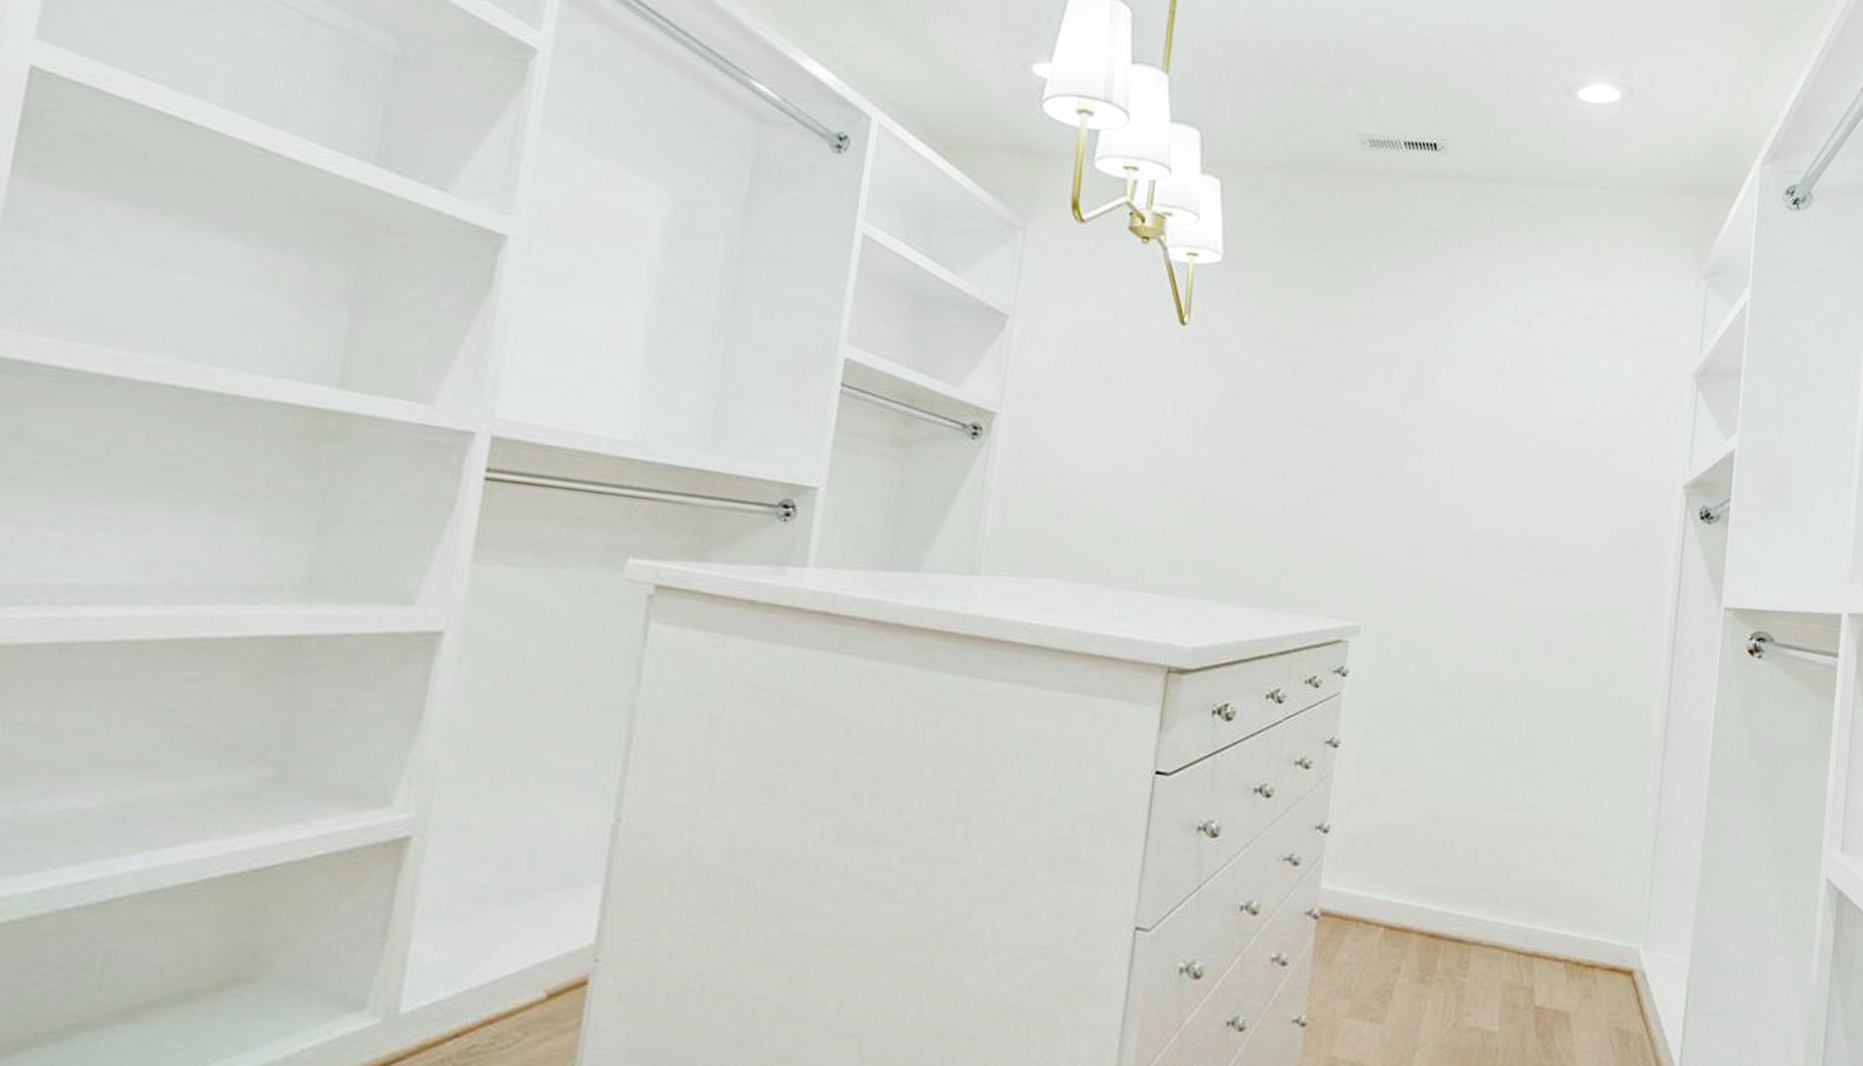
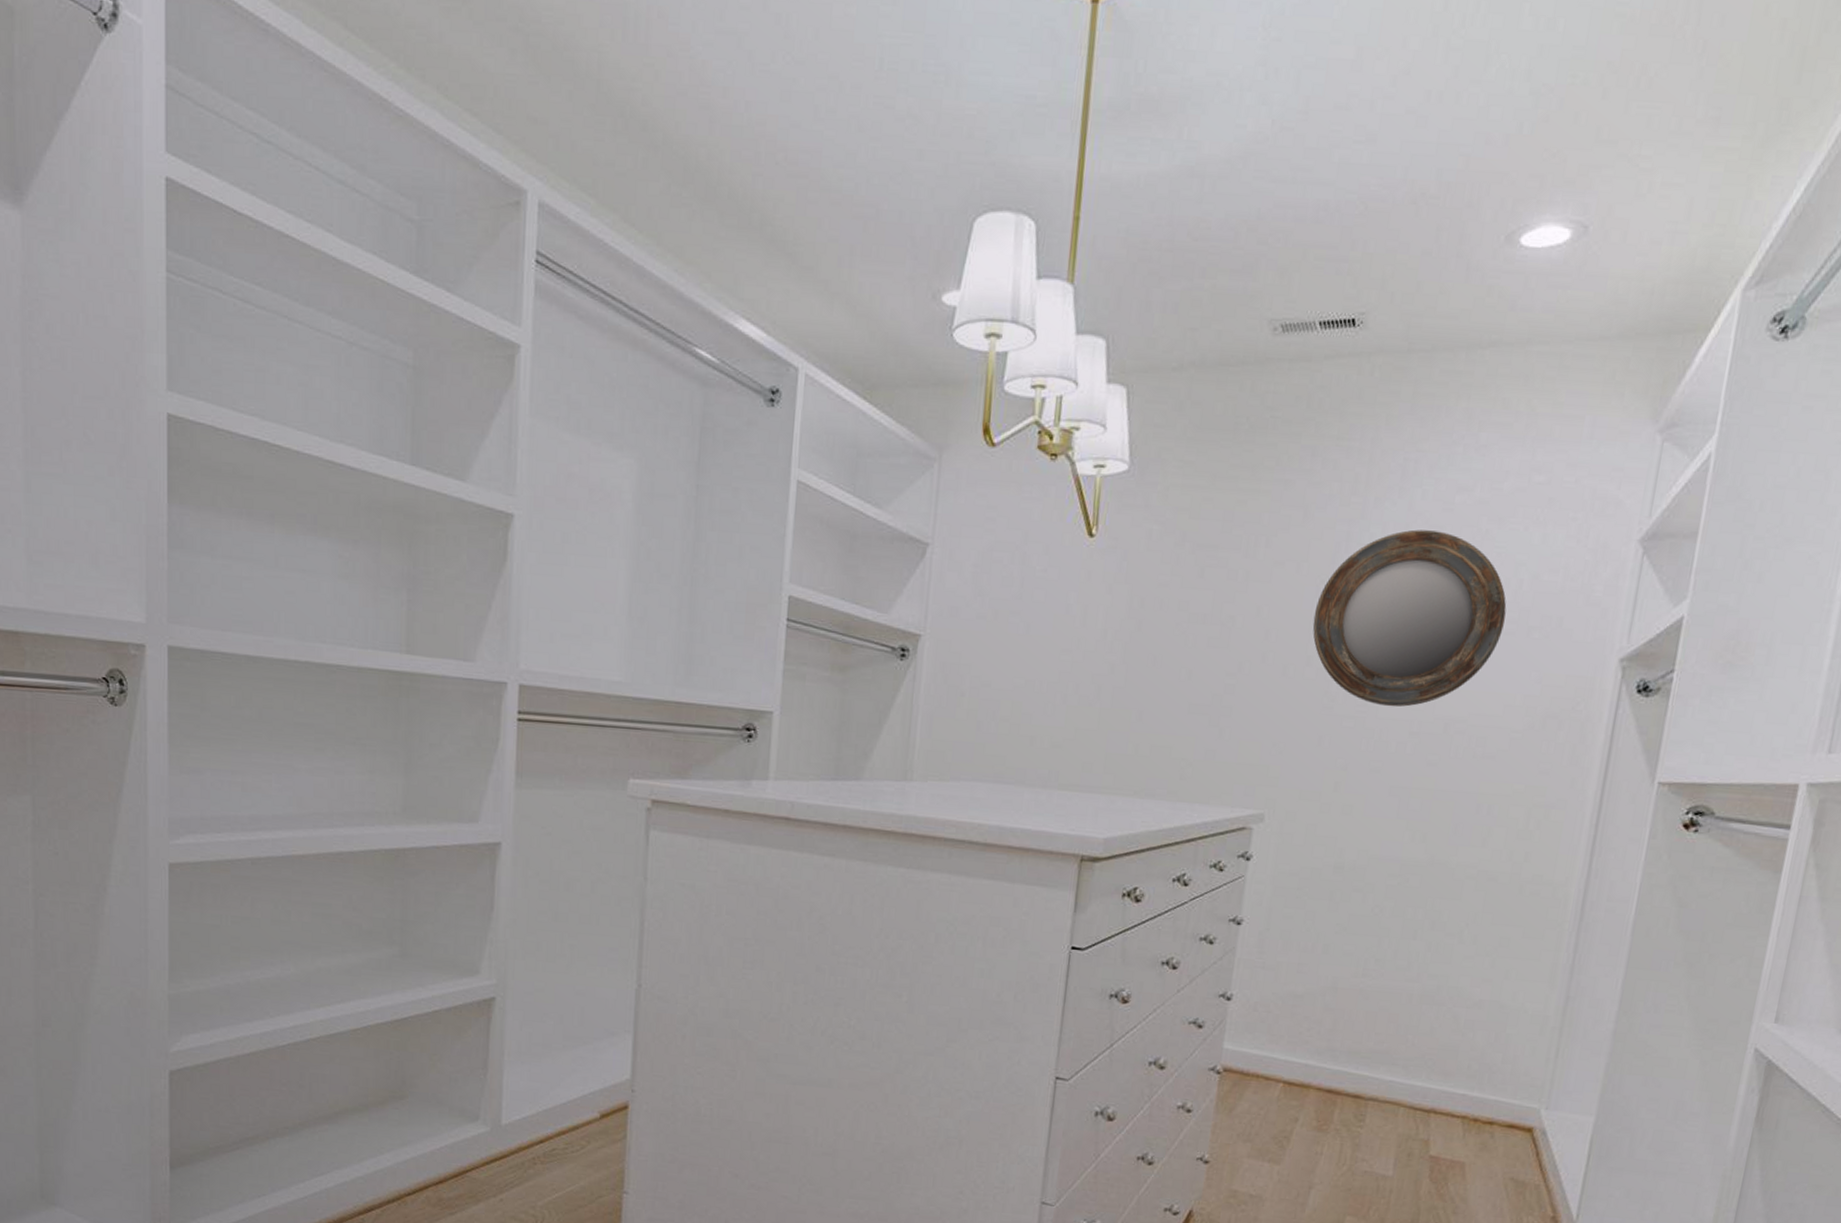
home mirror: none [1404,347,1583,521] -> present [1312,529,1507,707]

